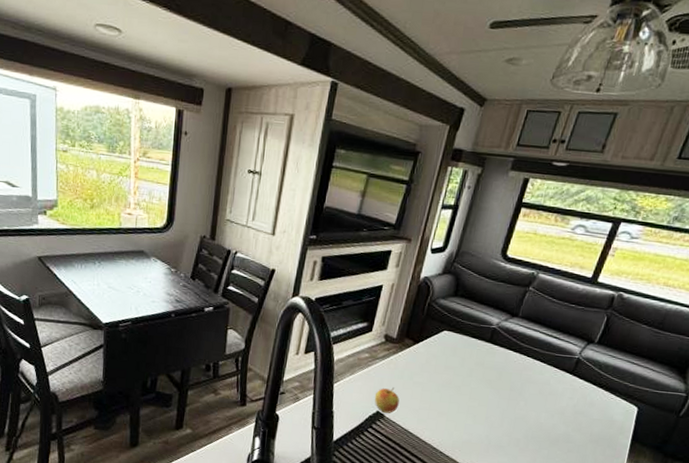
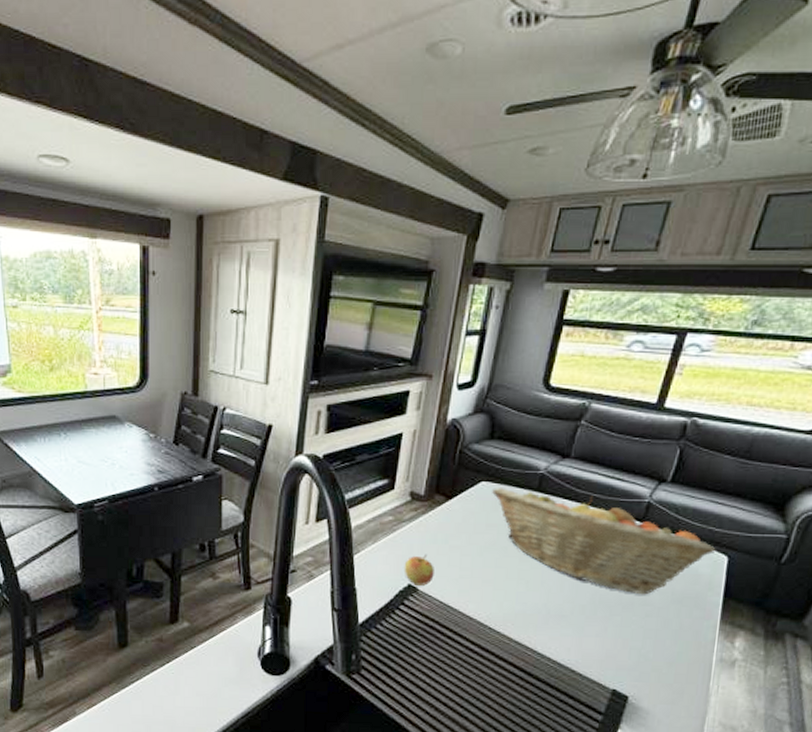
fruit basket: none [452,337,629,434] -> present [492,488,716,595]

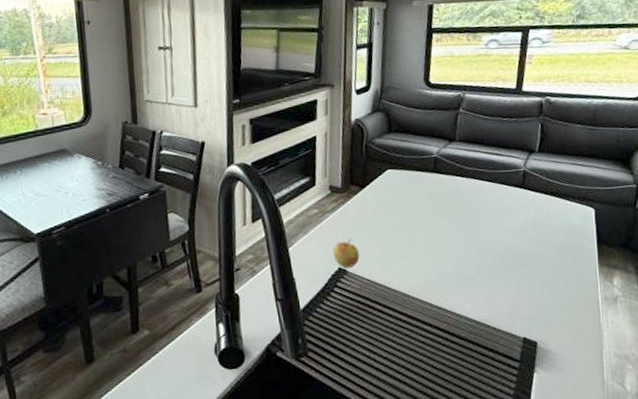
fruit basket: present [492,488,716,595] -> none [397,171,584,251]

